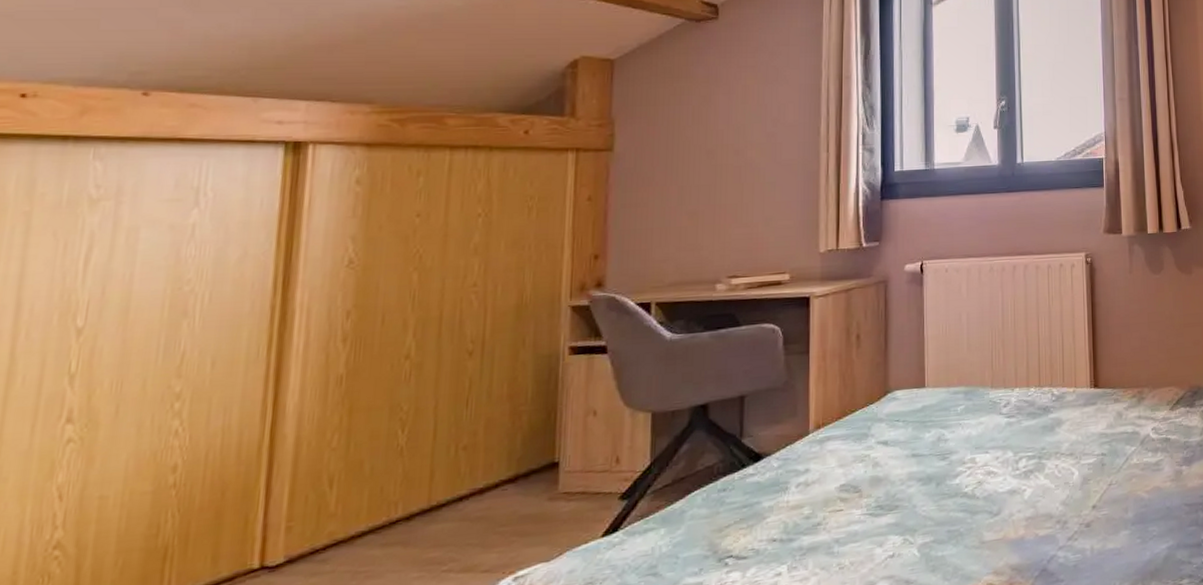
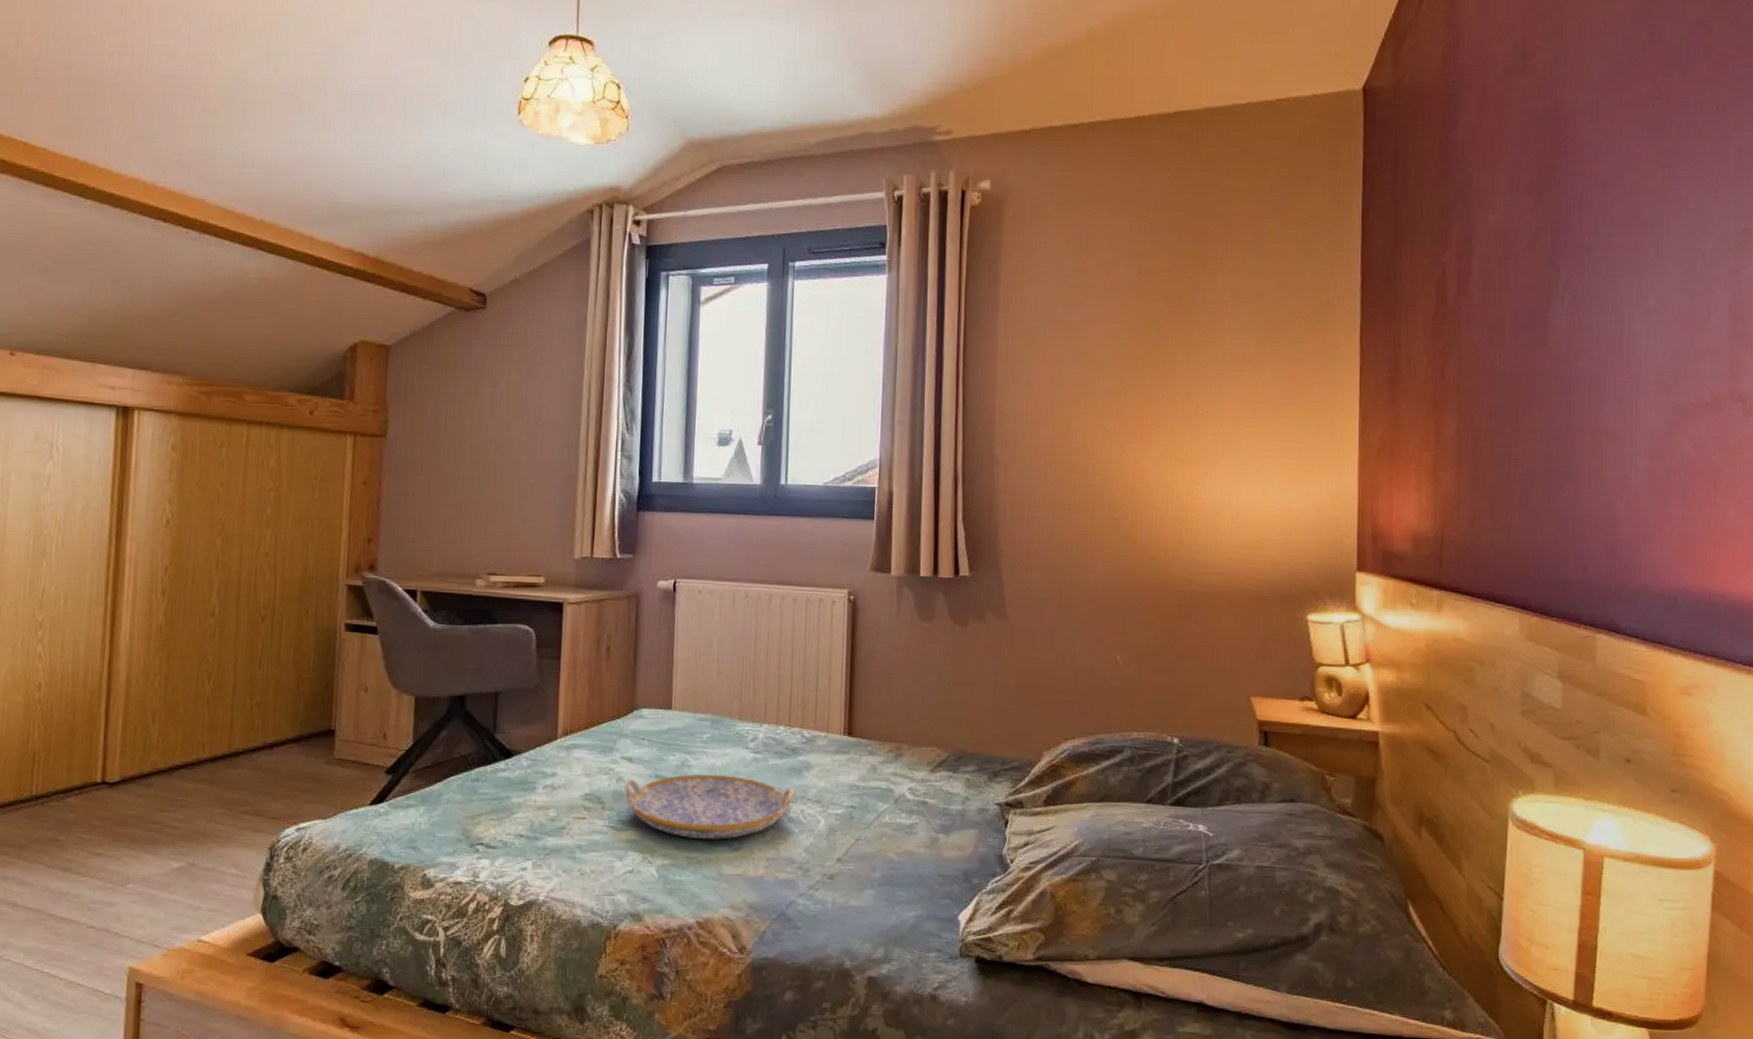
serving tray: none [881,442,1050,512] -> present [624,774,796,841]

